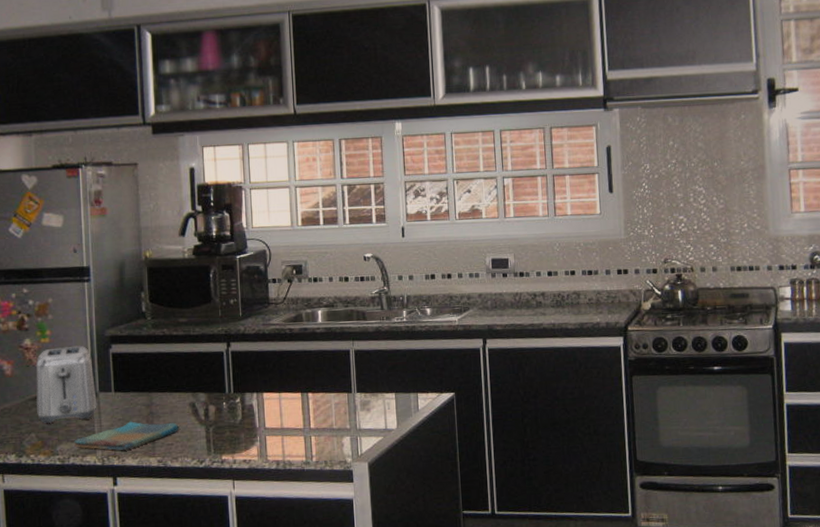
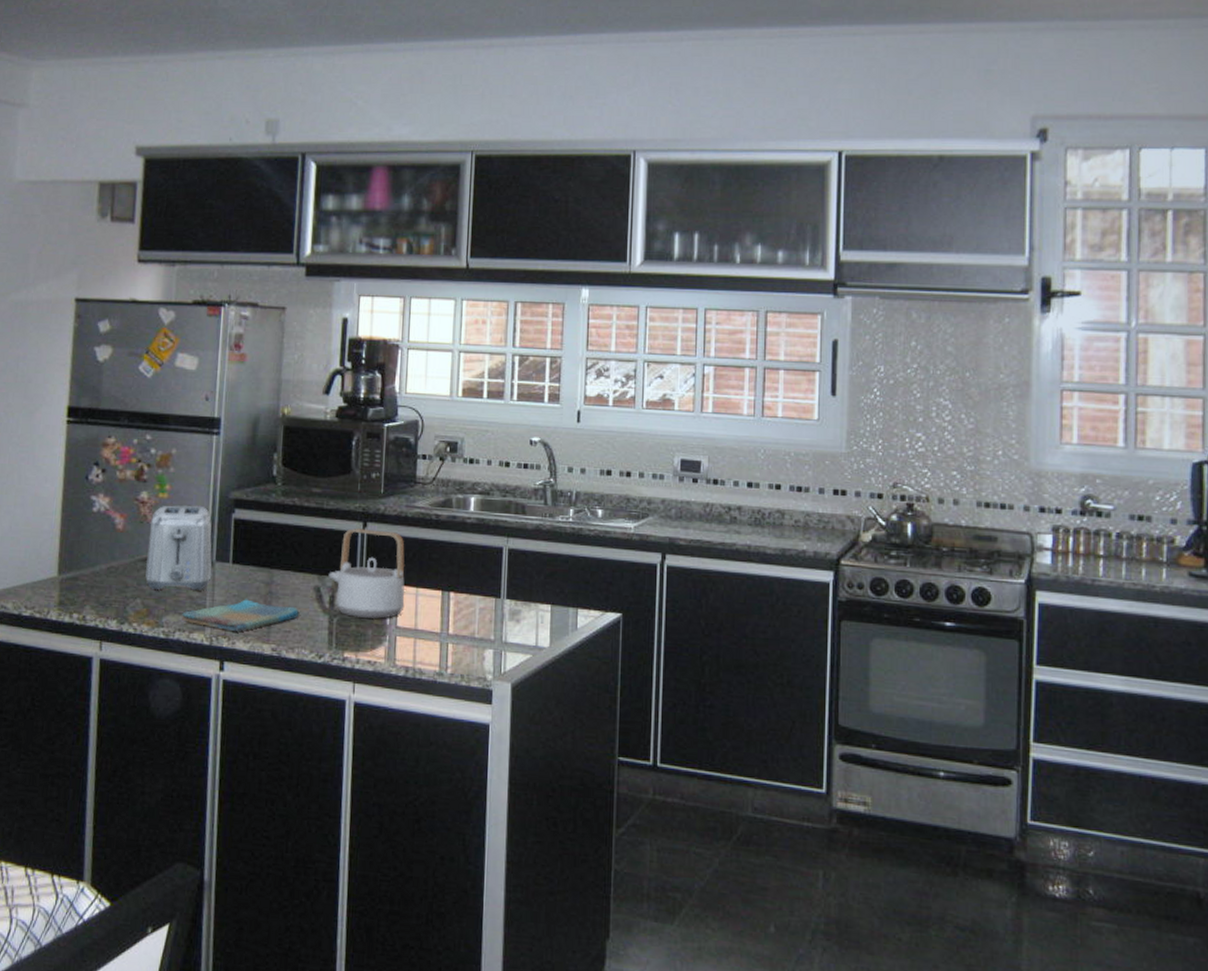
teapot: none [201,348,270,425] -> present [328,528,405,619]

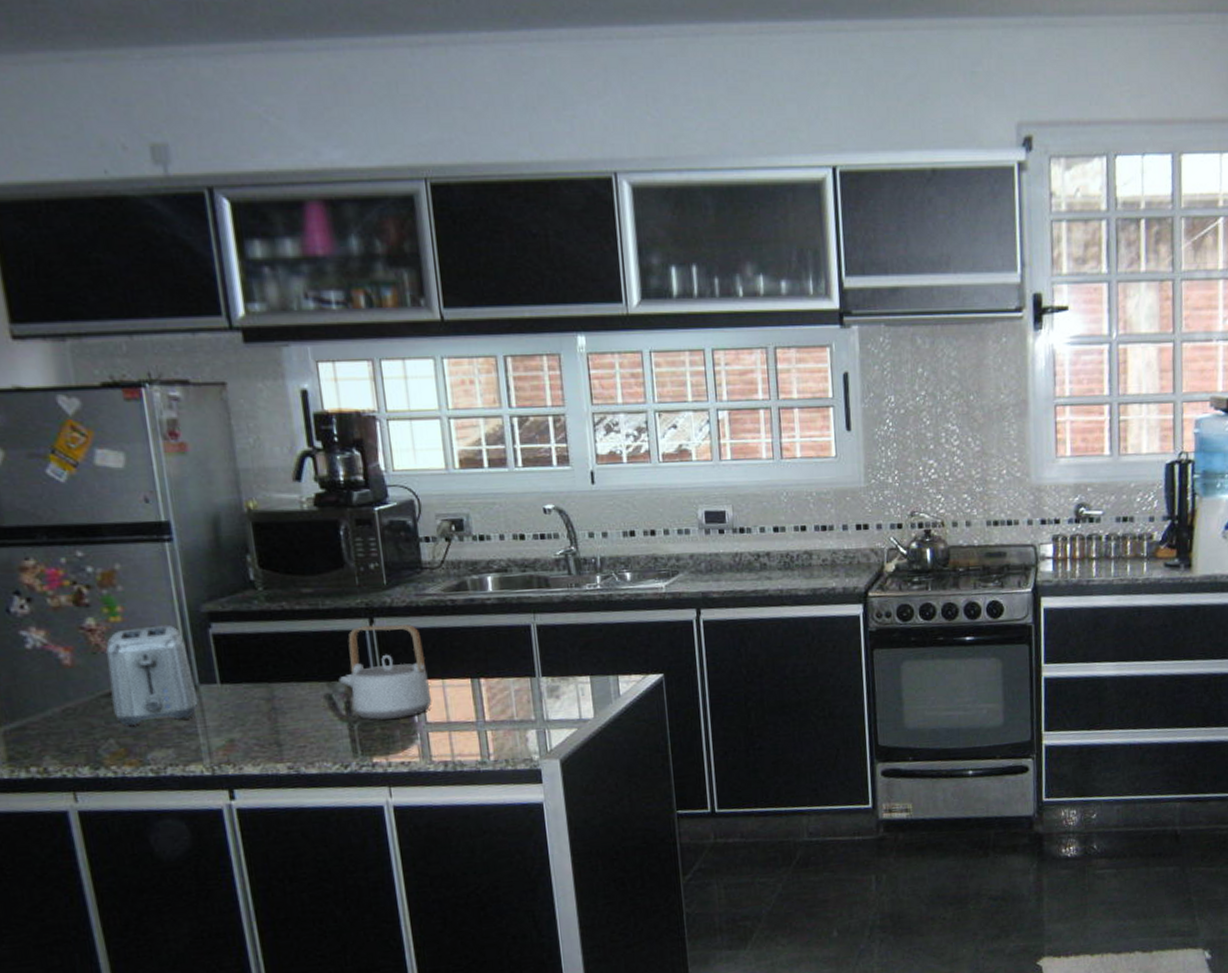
dish towel: present [182,599,300,631] -> none [170,719,313,757]

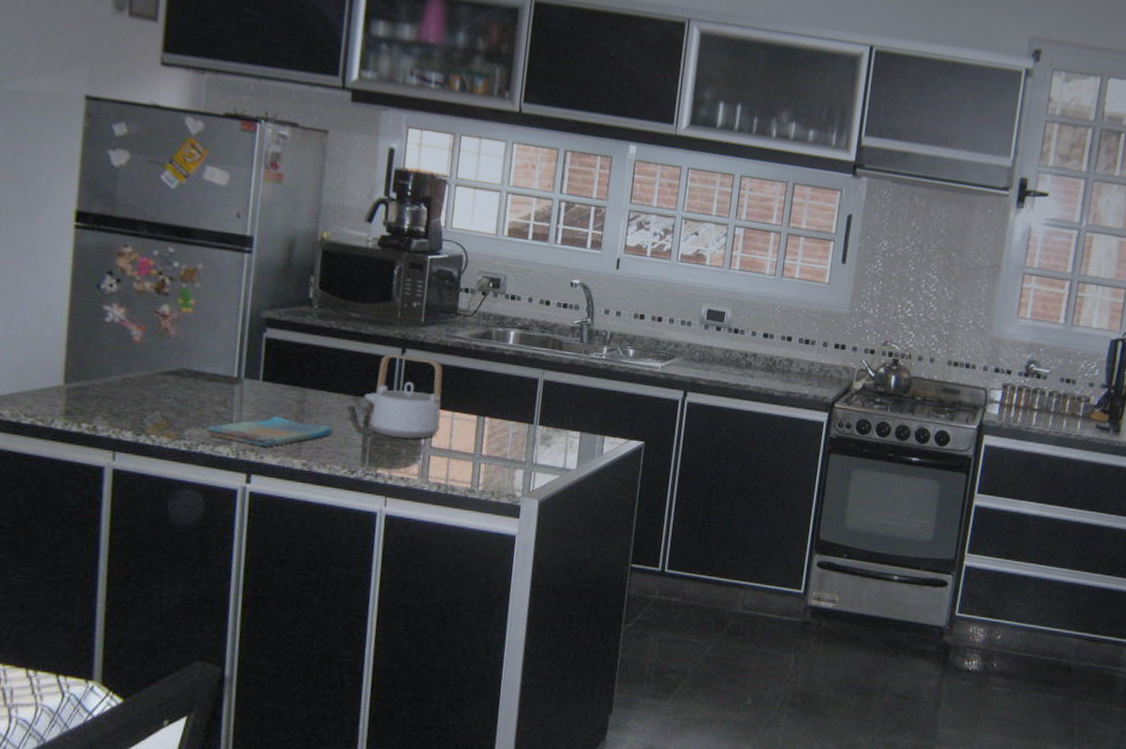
toaster: present [106,626,198,727] -> none [165,320,241,406]
dish towel: none [170,719,313,757] -> present [206,416,333,446]

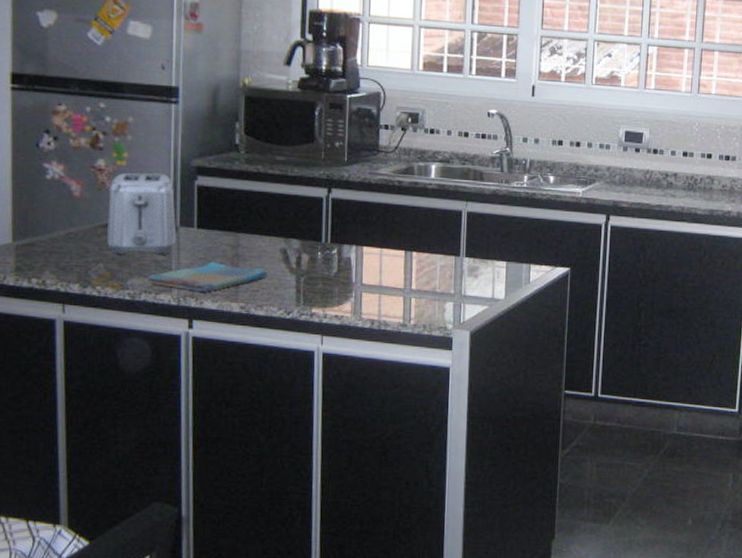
toaster: none [165,320,241,406] -> present [106,172,177,255]
teapot: present [364,354,443,439] -> none [294,194,370,277]

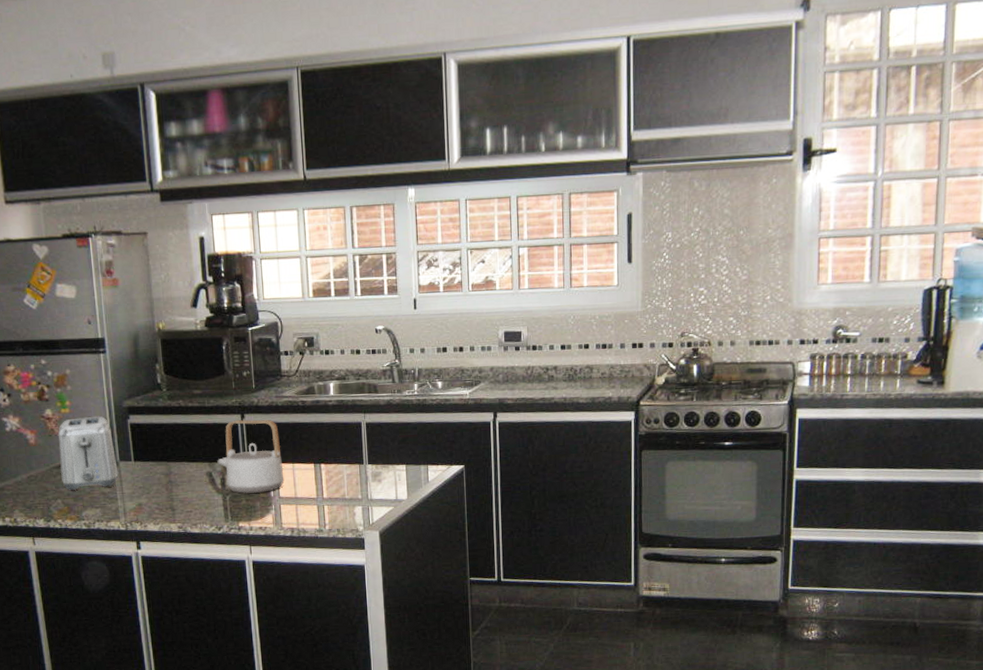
dish towel: present [147,261,267,292] -> none [98,489,198,517]
teapot: none [294,194,370,277] -> present [217,420,284,494]

